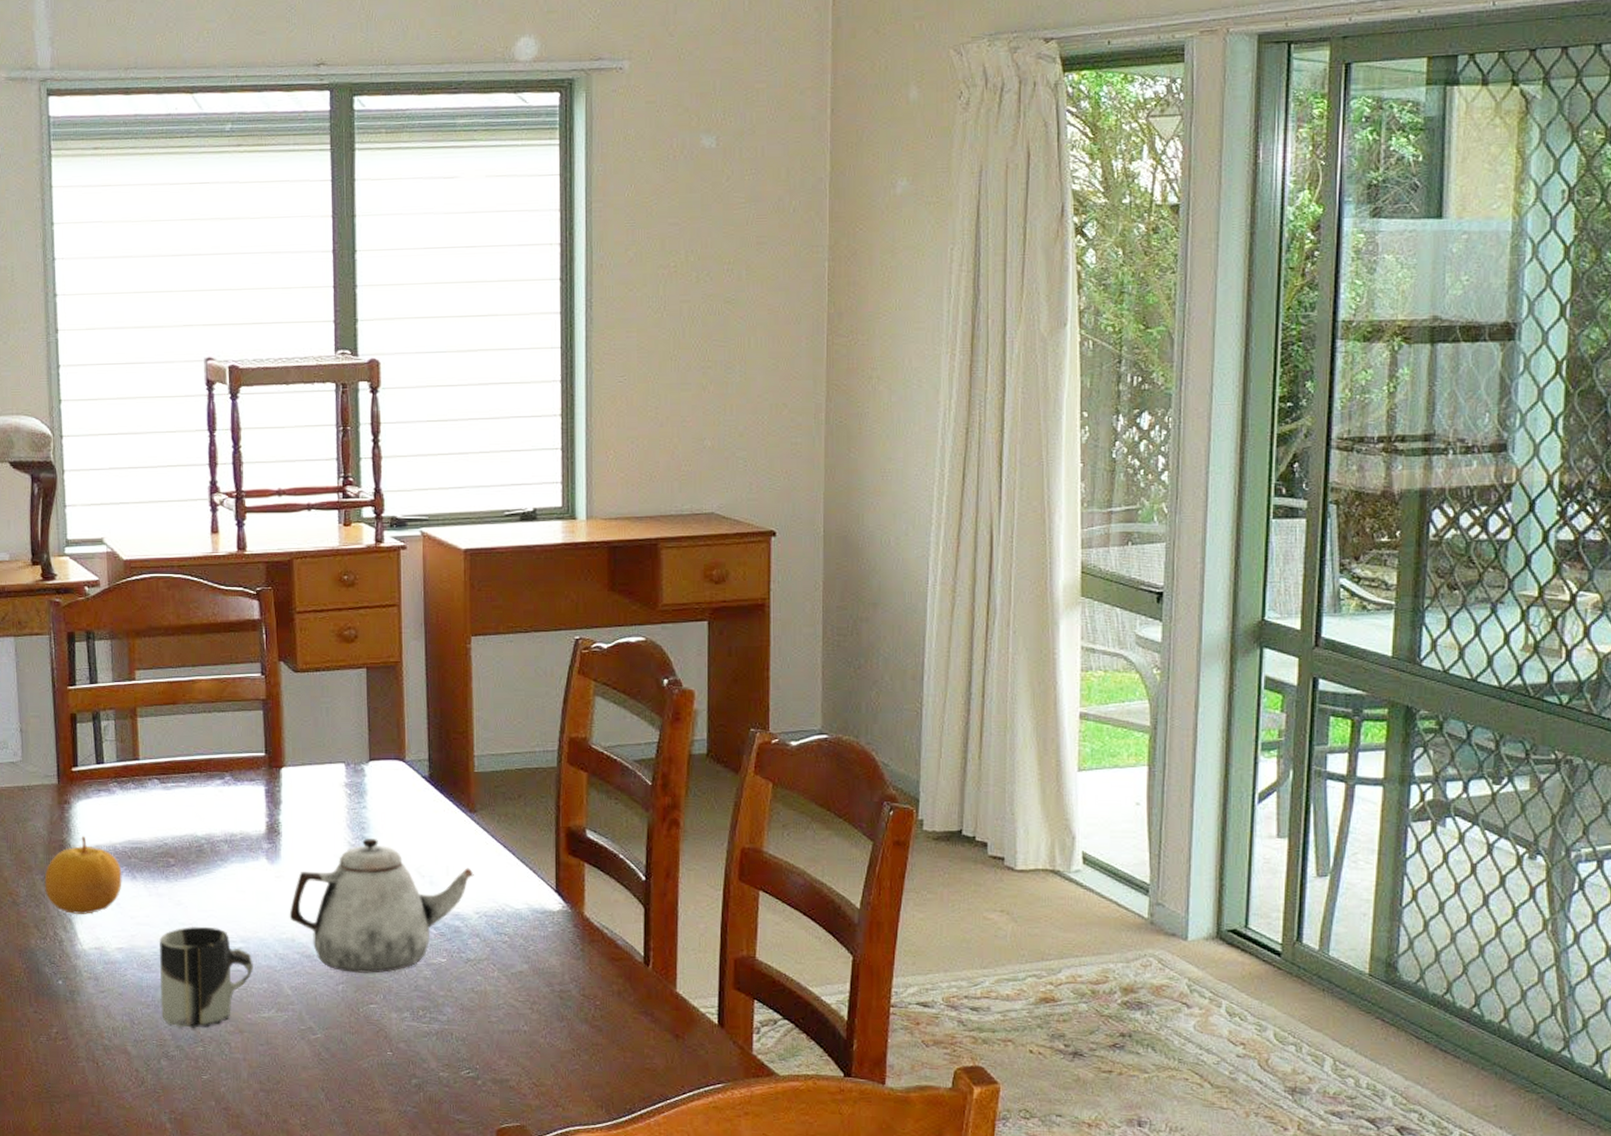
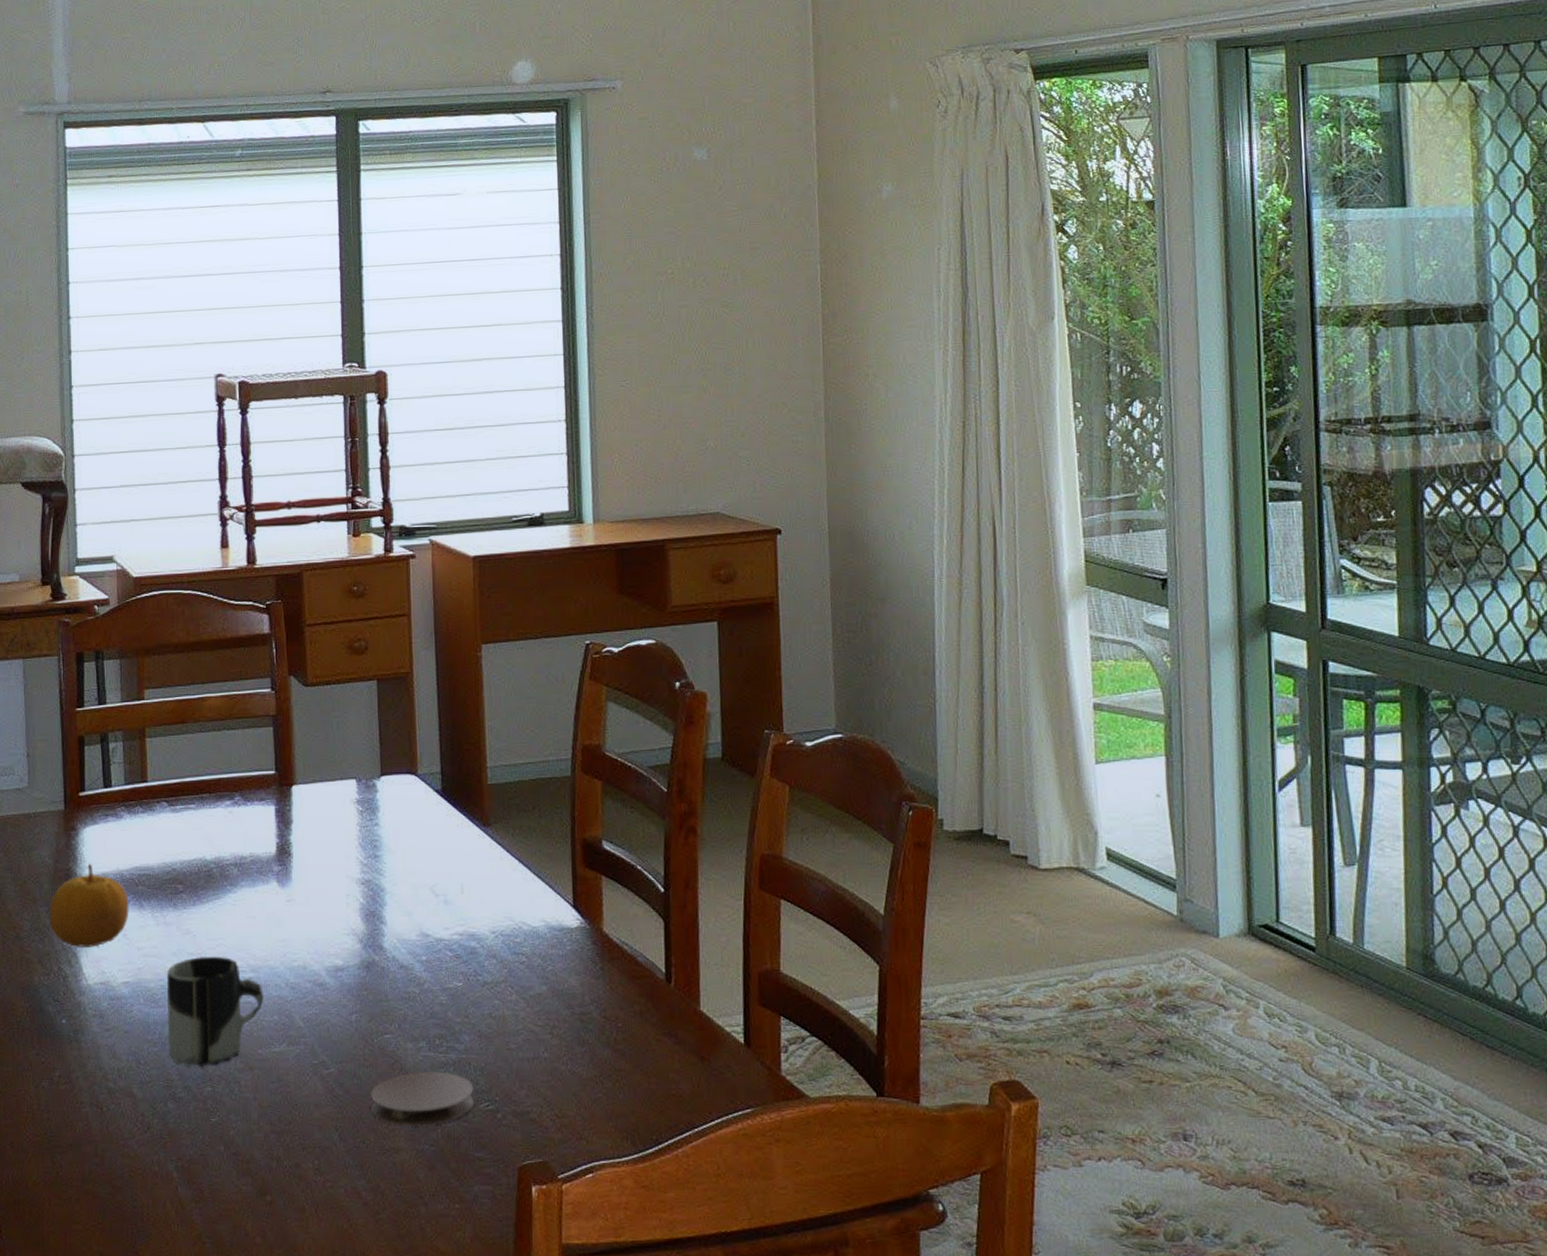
teapot: present [289,837,474,973] -> none [300,856,490,1001]
coaster: none [356,1039,456,1090] -> present [371,1071,474,1127]

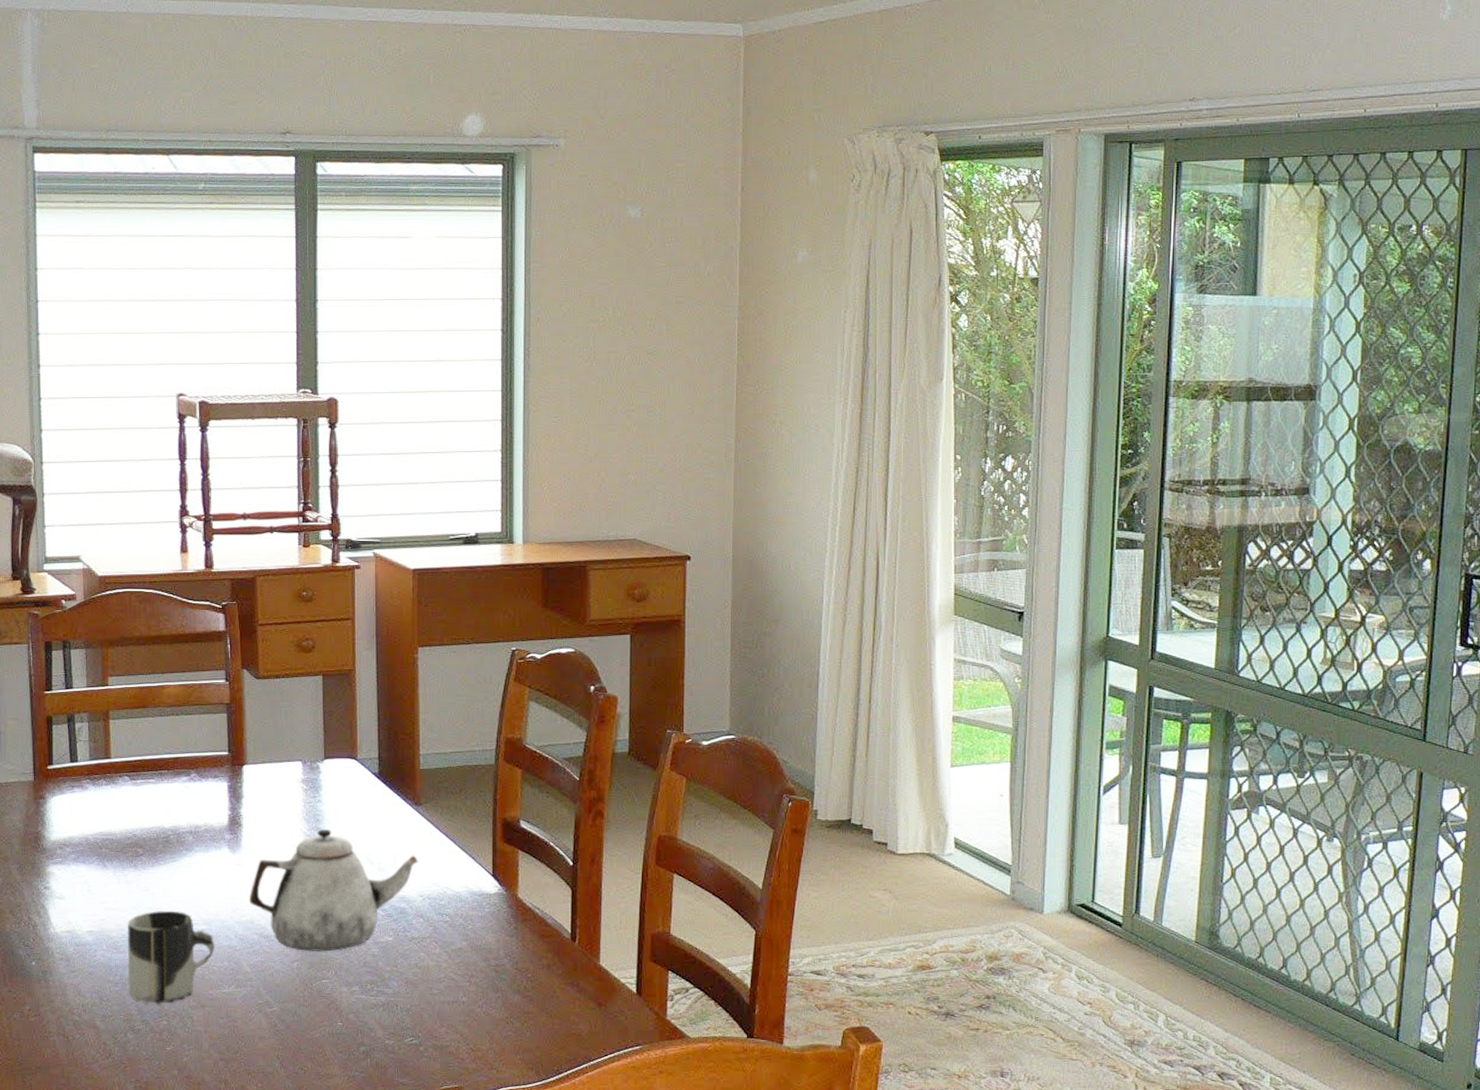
fruit: present [49,863,129,948] -> none [20,828,93,901]
teapot: none [300,856,490,1001] -> present [249,828,419,952]
coaster: present [371,1071,474,1127] -> none [309,1011,400,1057]

